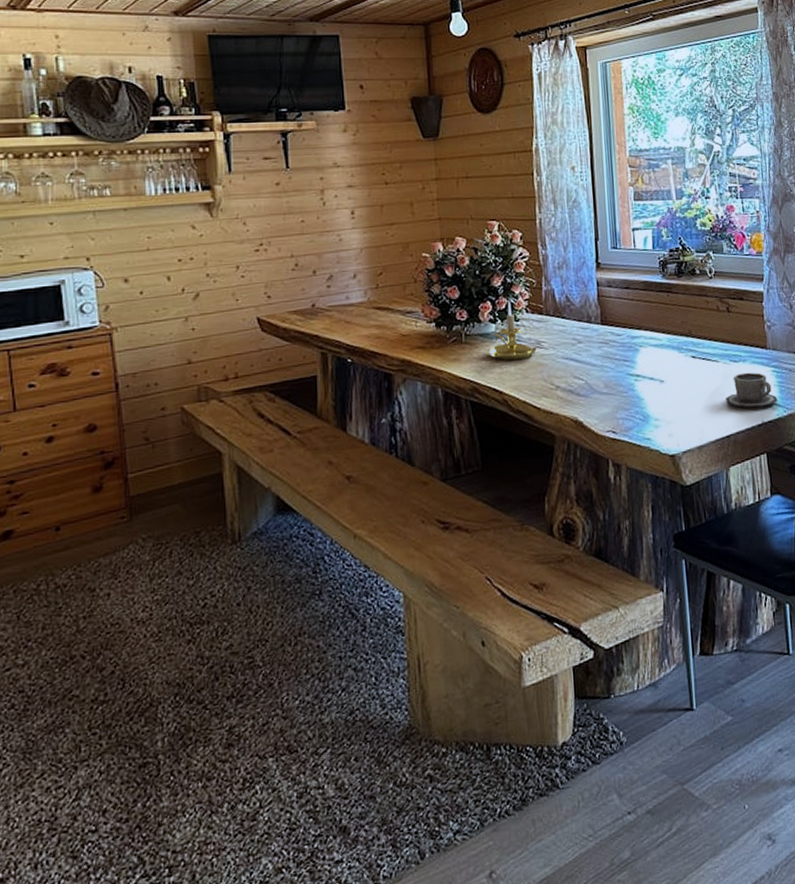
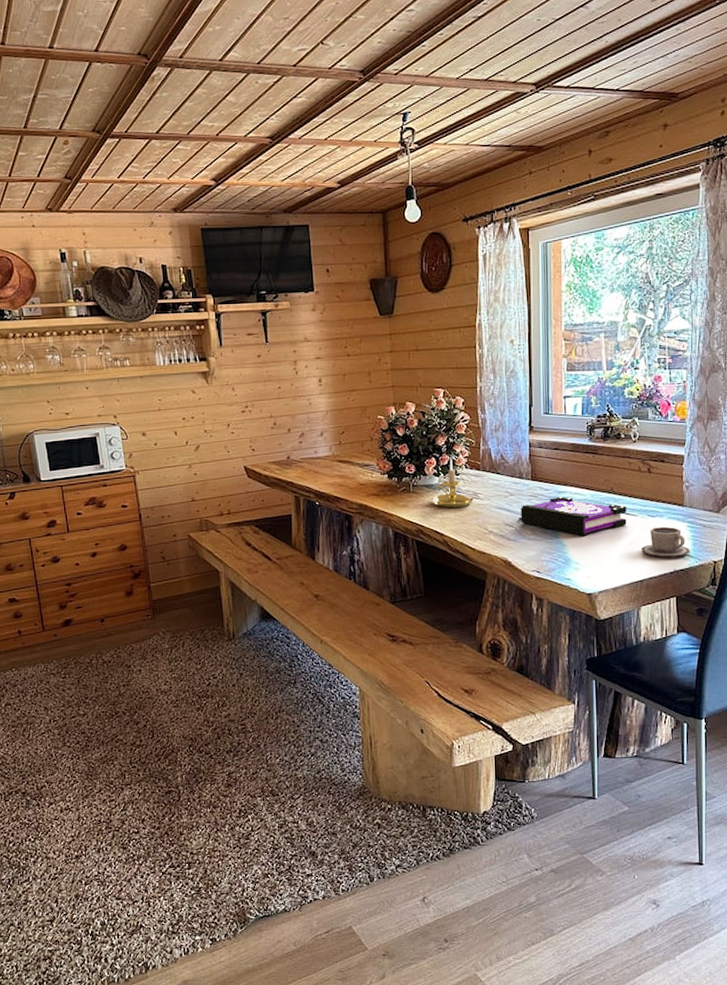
board game: none [589,342,708,387] -> present [519,496,627,536]

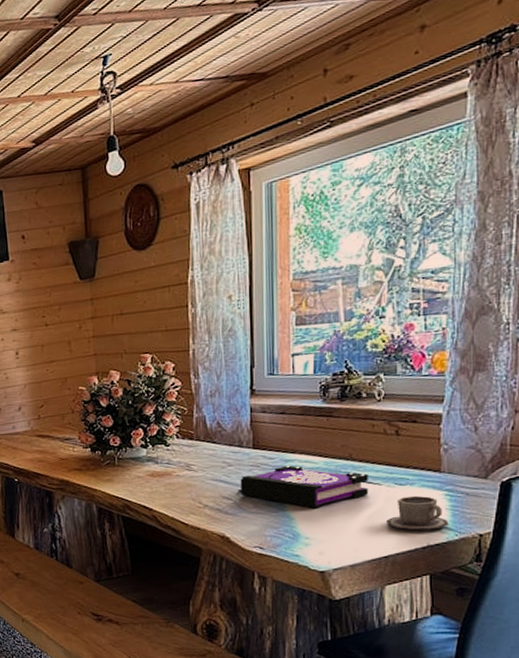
candle holder: present [432,457,474,508] -> none [139,427,186,482]

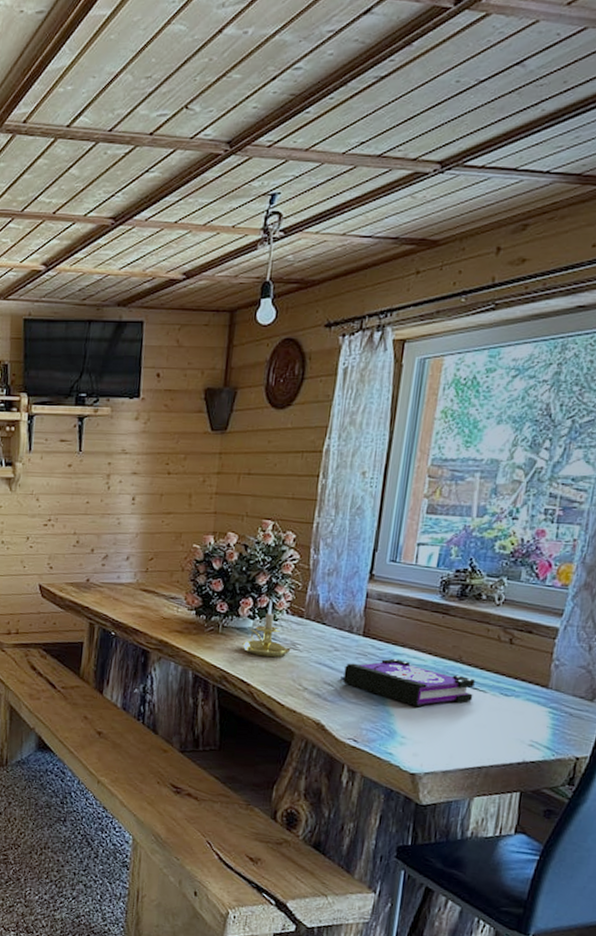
candle holder: none [139,427,186,482] -> present [242,599,291,658]
cup: present [386,495,449,531] -> none [485,708,548,747]

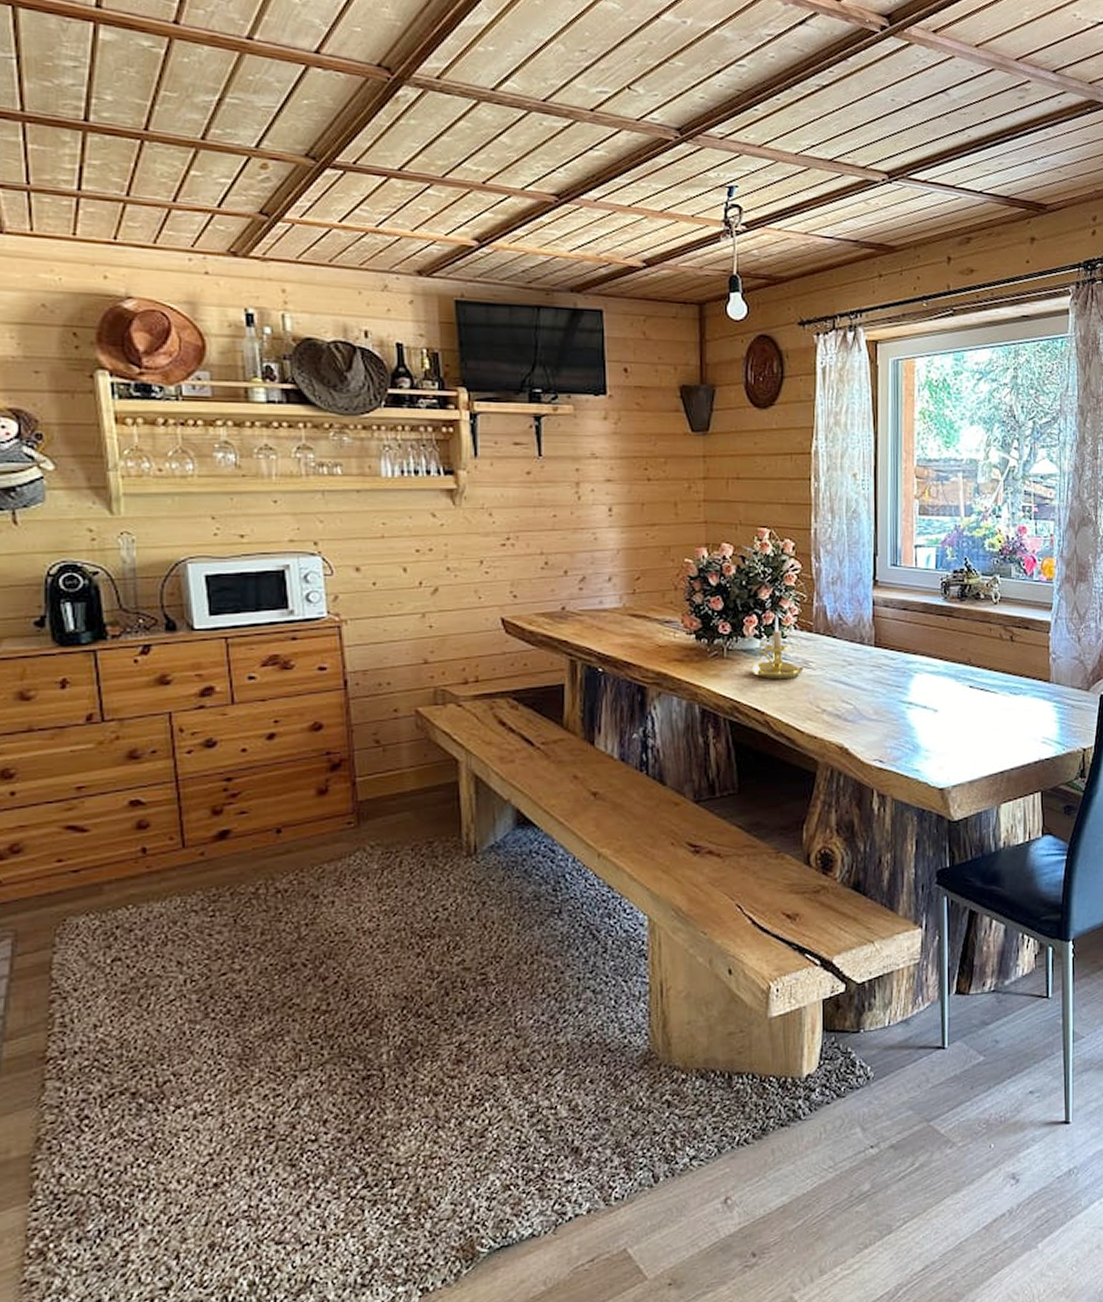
board game: present [341,658,475,708] -> none [858,667,986,717]

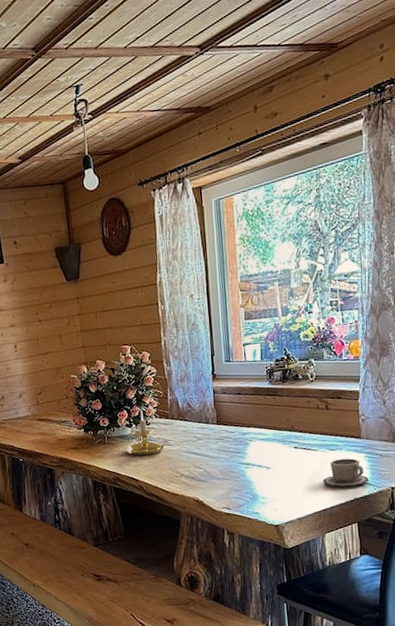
cup: none [1002,706,1057,744] -> present [323,458,369,487]

